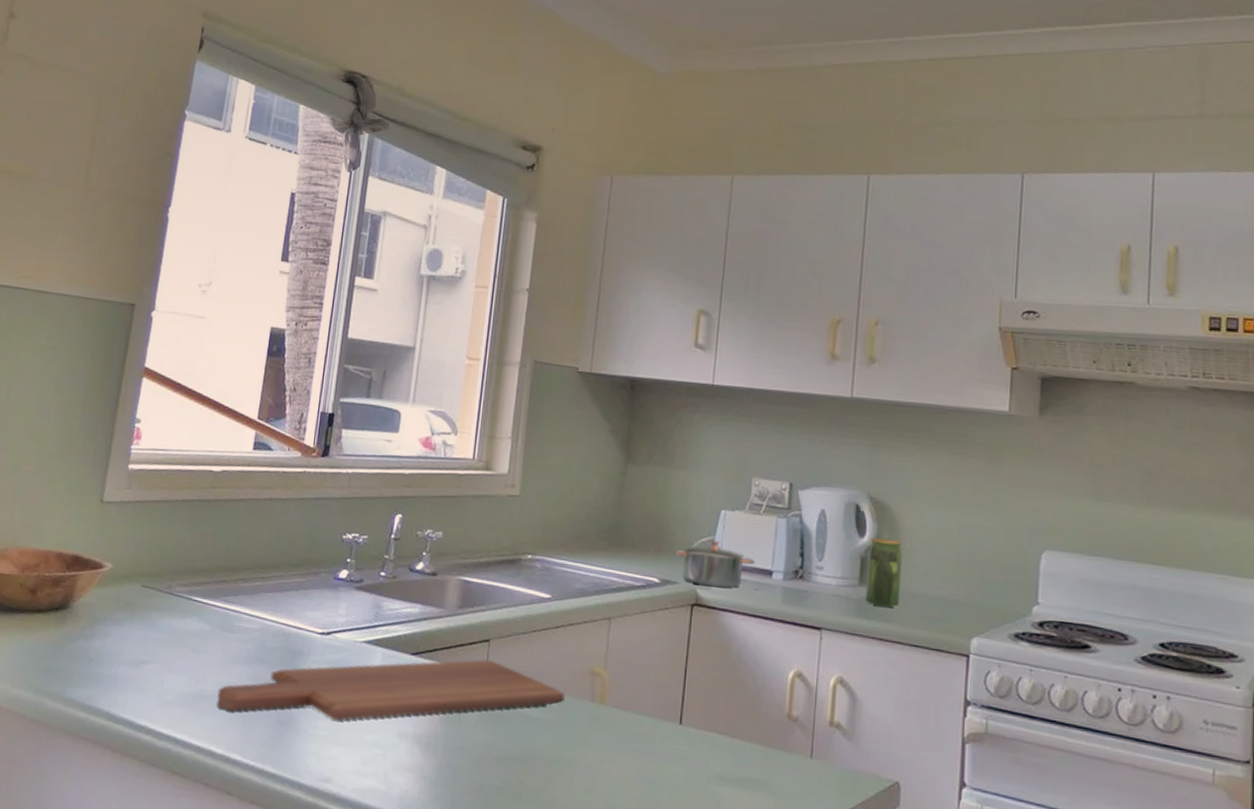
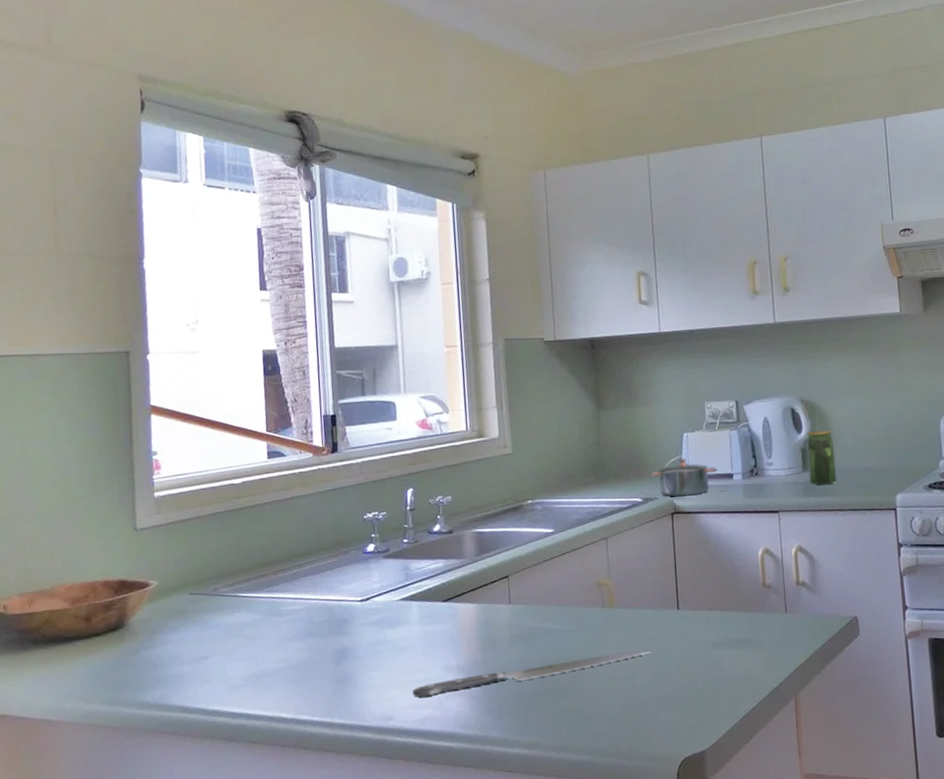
cutting board: present [217,659,566,721] -> none [277,591,581,682]
kitchen knife: none [357,749,641,772] -> present [412,649,652,697]

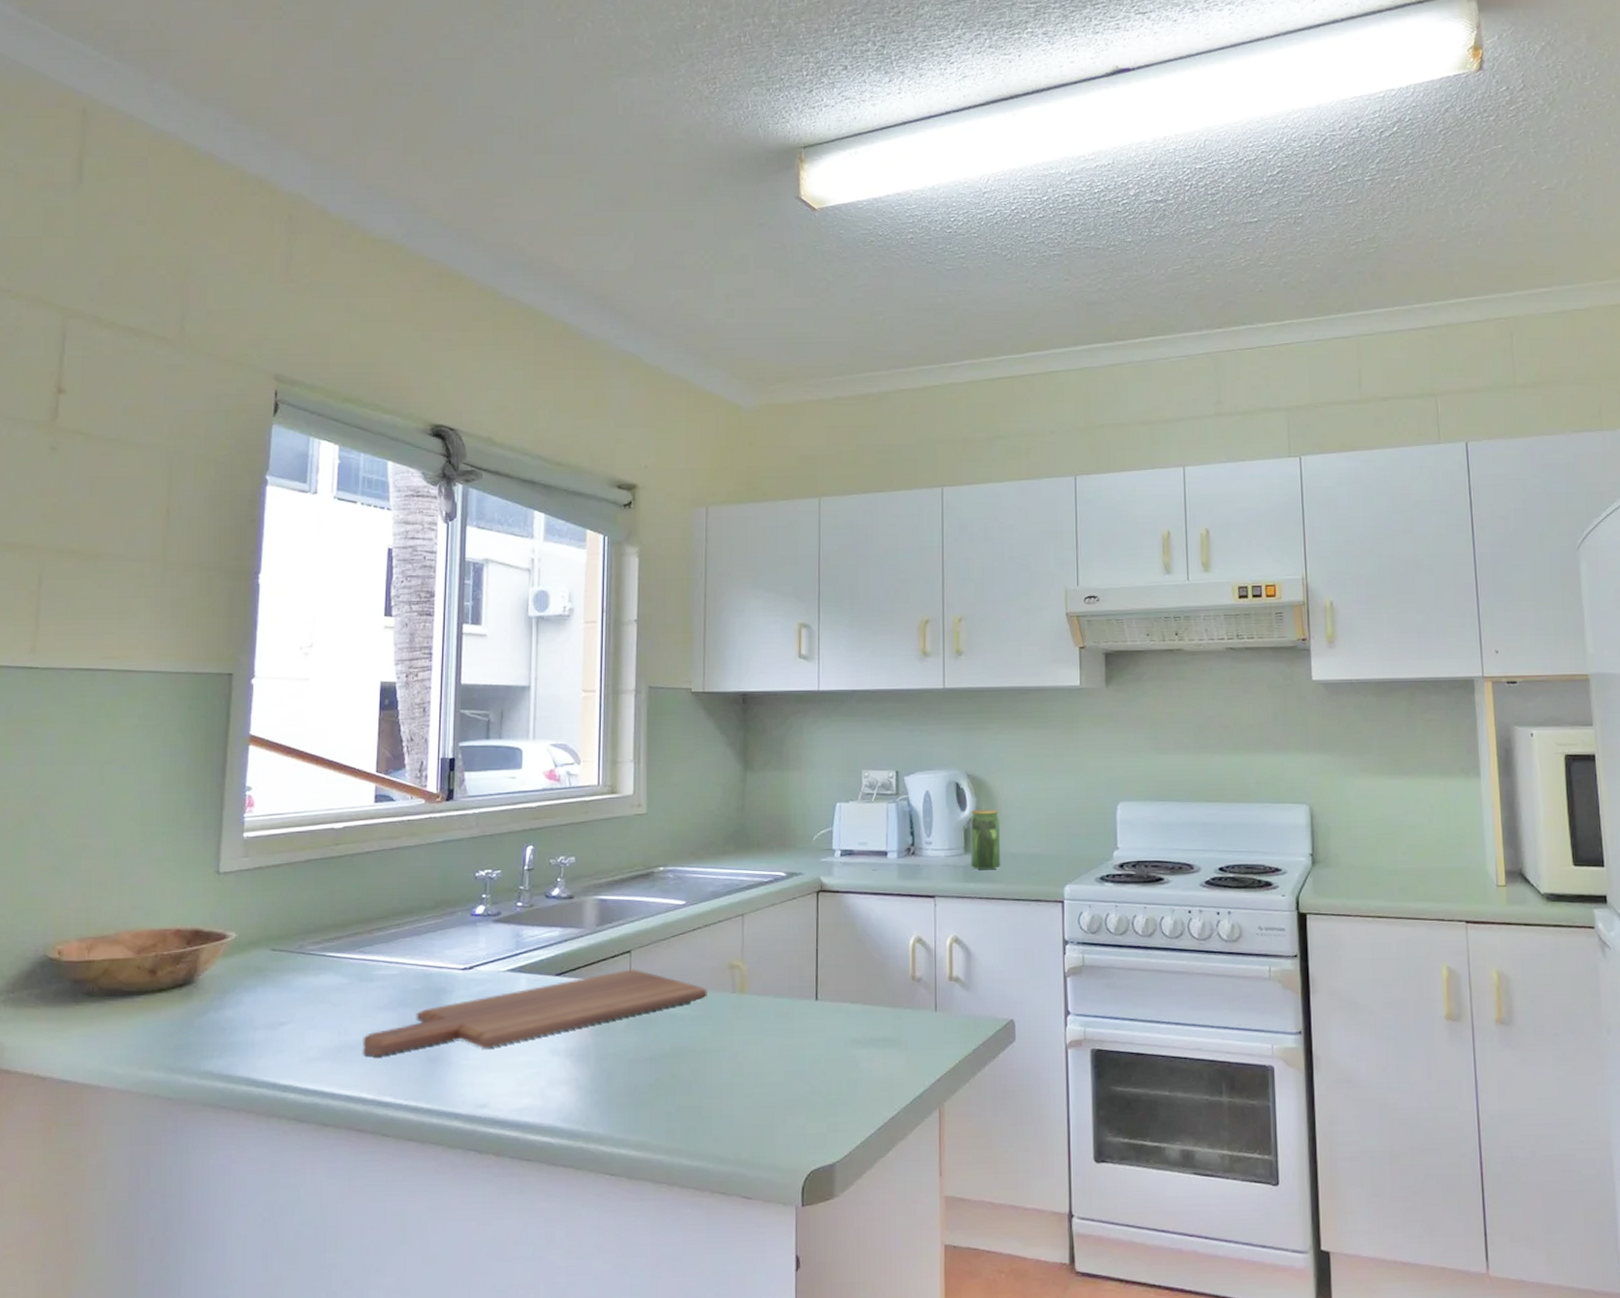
cutting board: none [277,591,581,682] -> present [362,969,709,1057]
kitchen knife: present [412,649,652,697] -> none [512,1043,784,1083]
cooking pot: present [649,458,718,497] -> none [796,830,871,873]

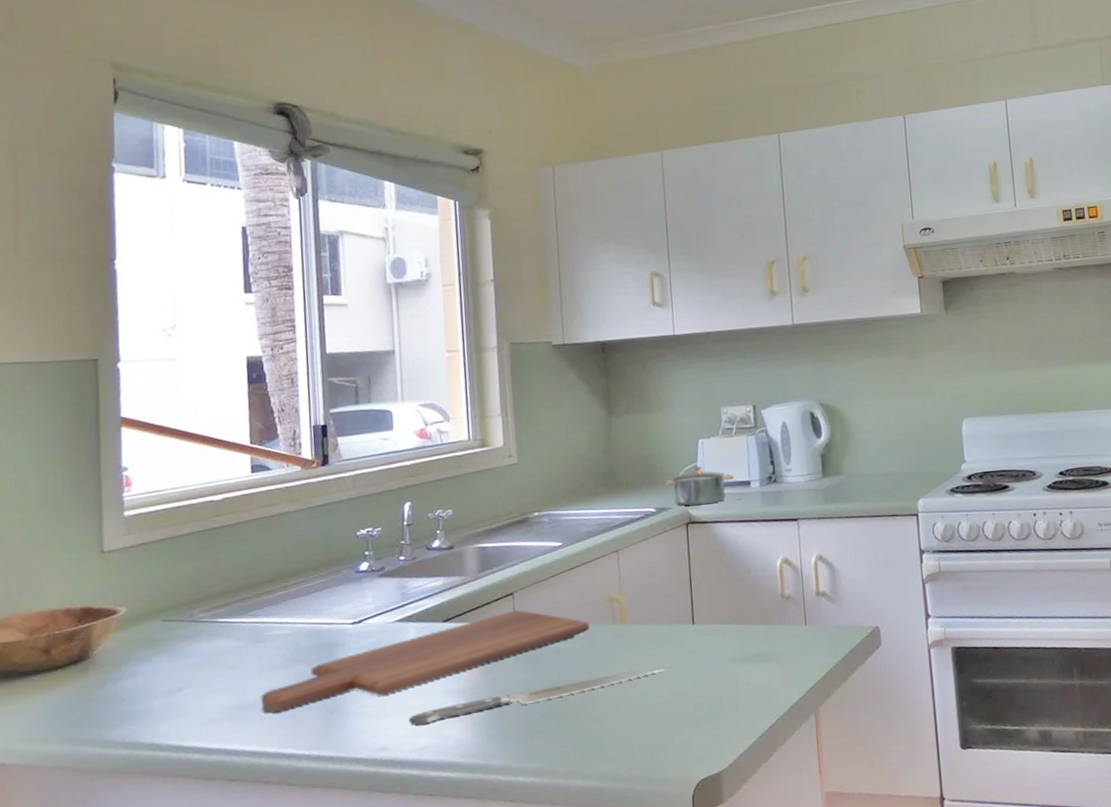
kitchen knife: none [512,1043,784,1083] -> present [408,667,666,725]
cooking pot: none [796,830,871,873] -> present [663,465,735,506]
jar: present [970,809,1001,869] -> none [826,434,858,491]

